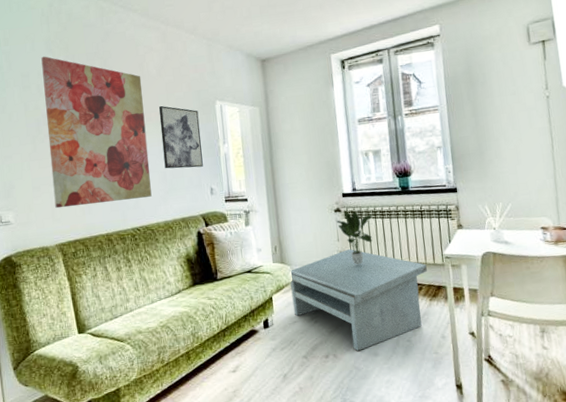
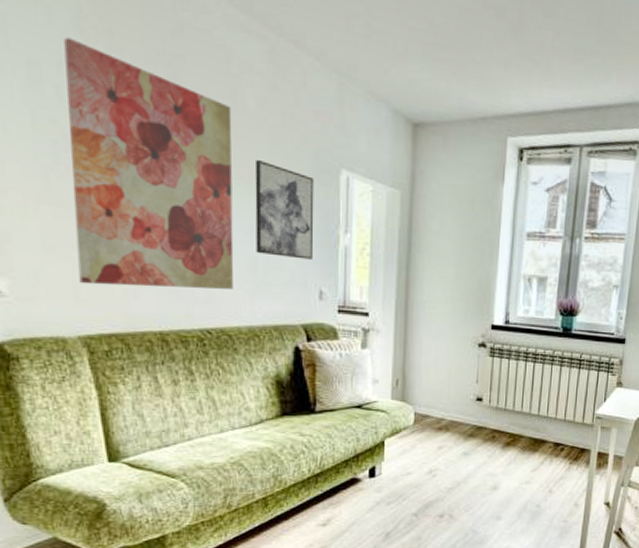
coffee table: present [289,249,427,352] -> none [409,394,574,513]
potted plant: present [336,211,373,265] -> none [478,348,523,414]

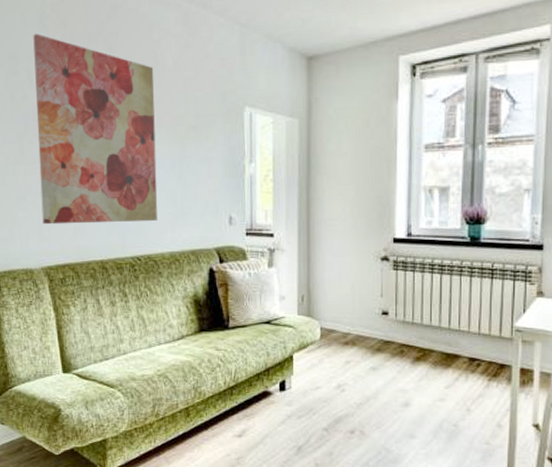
wall art: present [254,159,314,260] -> none [173,107,223,190]

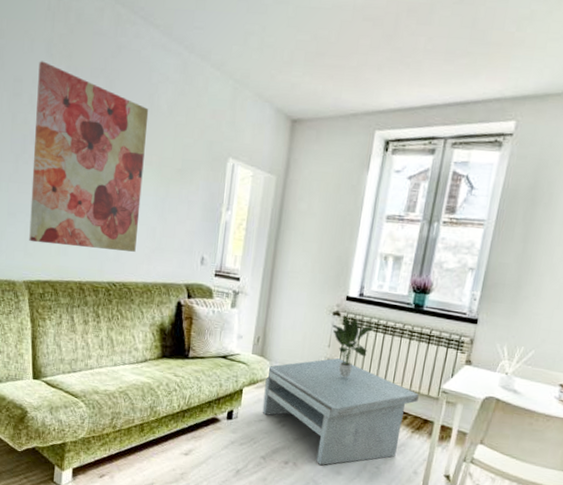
coffee table: none [315,308,490,431] -> present [262,358,419,466]
potted plant: none [381,261,429,328] -> present [331,316,374,378]

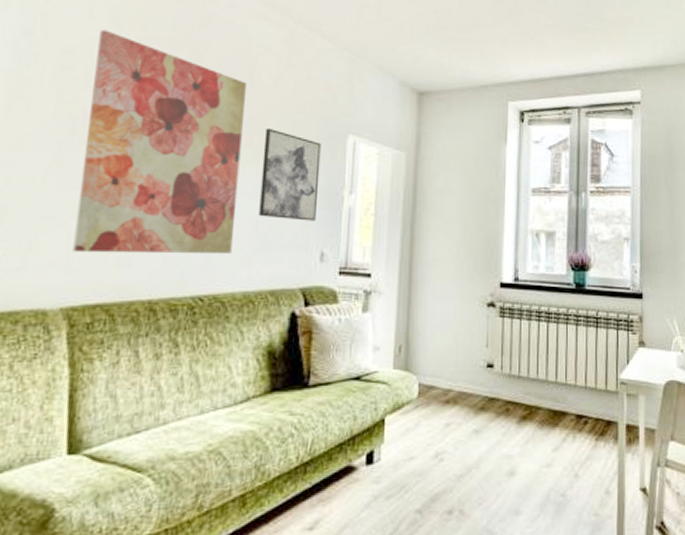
wall art: none [156,149,206,231] -> present [259,127,321,221]
coffee table: present [262,358,419,466] -> none [412,360,596,507]
potted plant: present [331,316,374,378] -> none [487,307,536,383]

